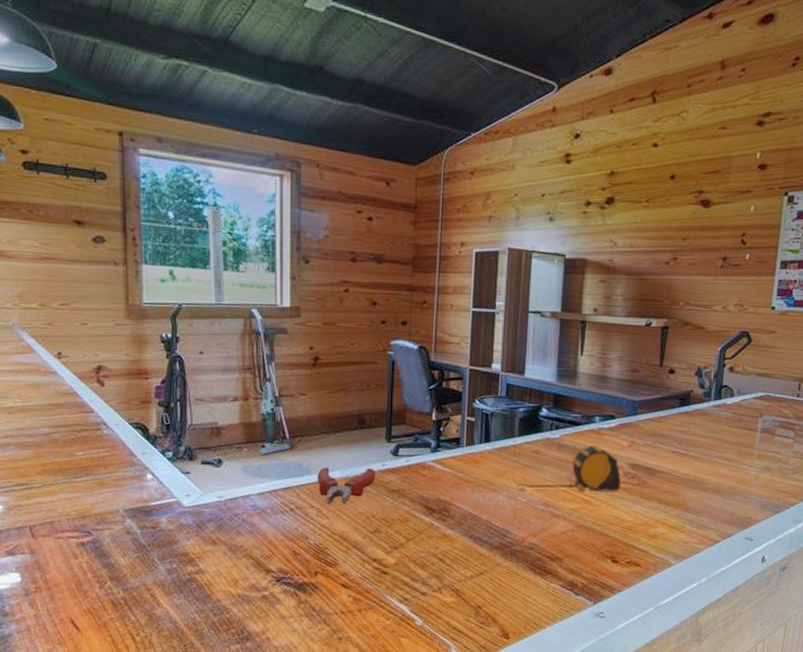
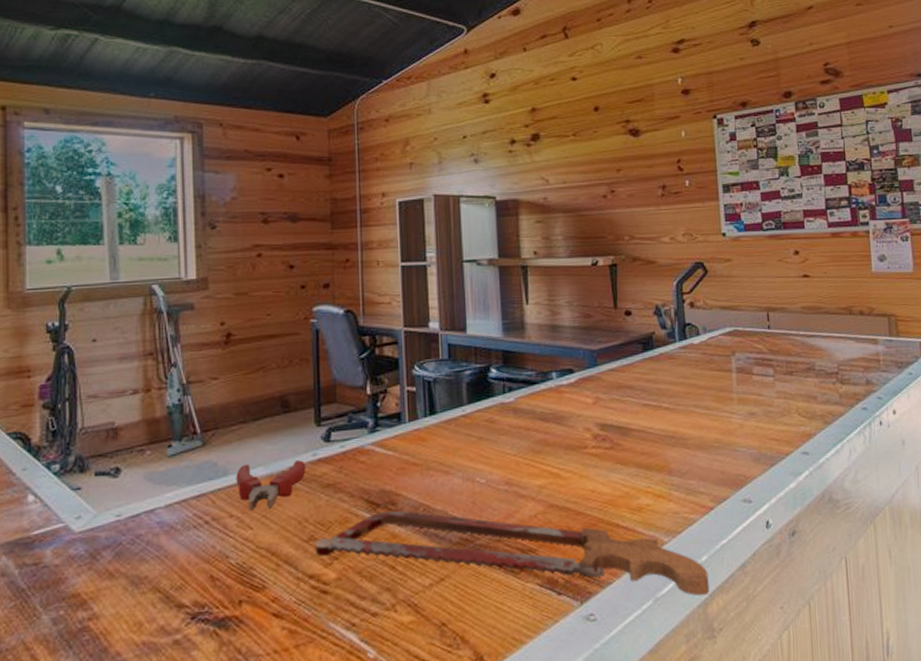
saw: none [379,517,705,609] -> present [315,511,710,597]
tape measure: present [516,445,621,492] -> none [472,406,592,468]

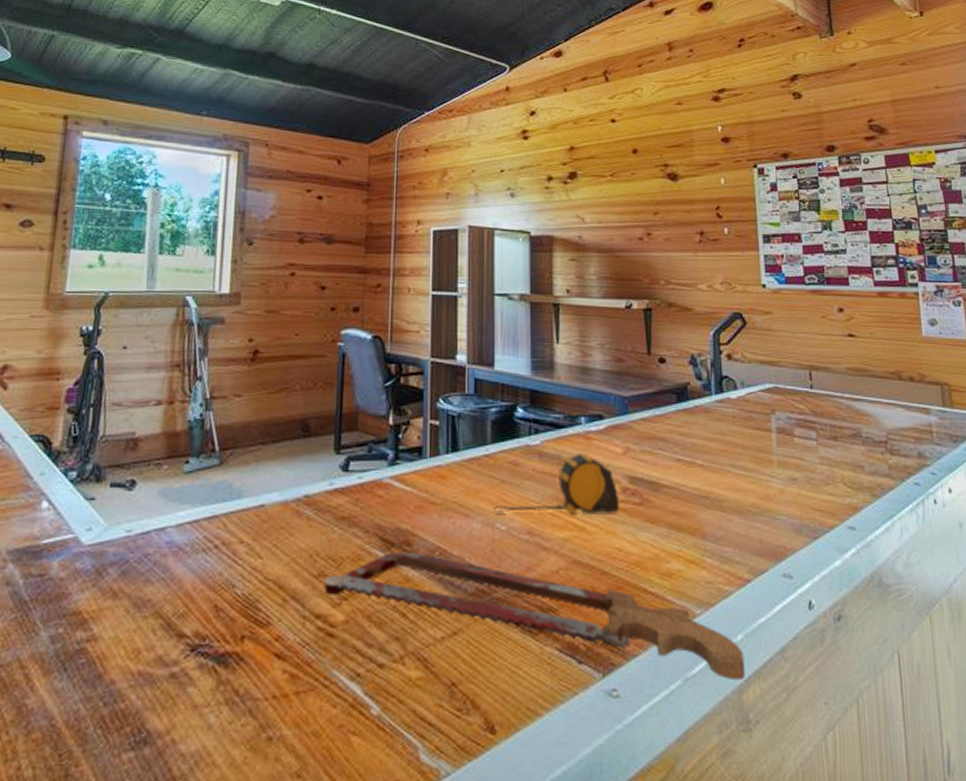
pliers: present [236,460,306,511] -> none [250,488,322,539]
tape measure: none [472,406,592,468] -> present [492,453,620,514]

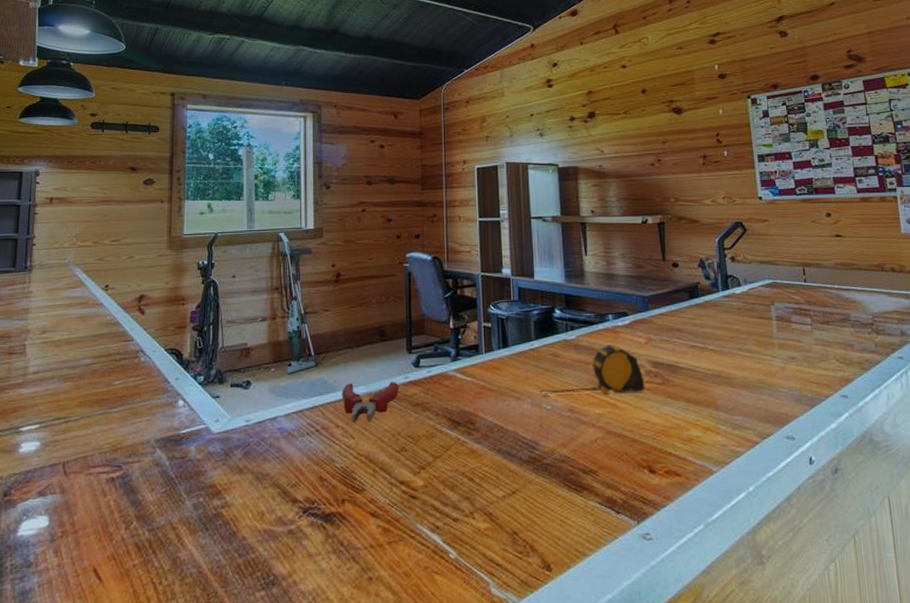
pliers: none [250,488,322,539] -> present [342,382,399,423]
saw: present [324,553,745,681] -> none [406,430,757,524]

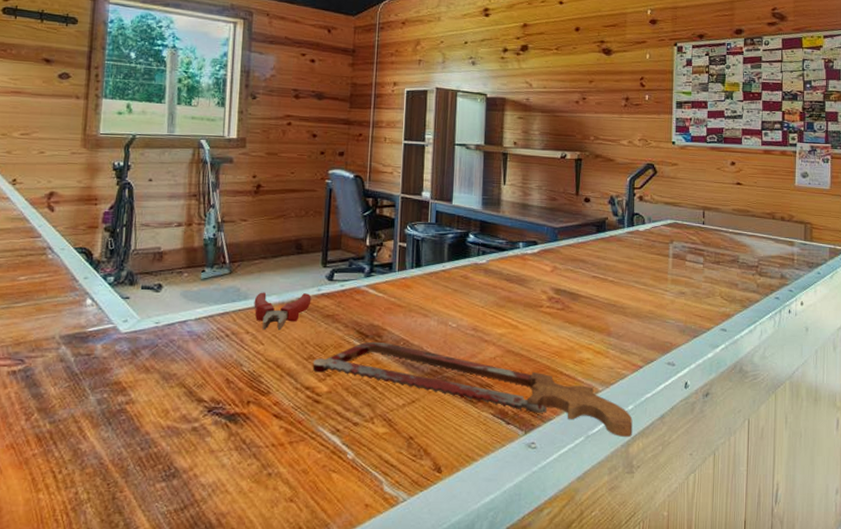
saw: none [406,430,757,524] -> present [312,342,633,438]
tape measure: present [539,344,645,396] -> none [446,270,546,316]

